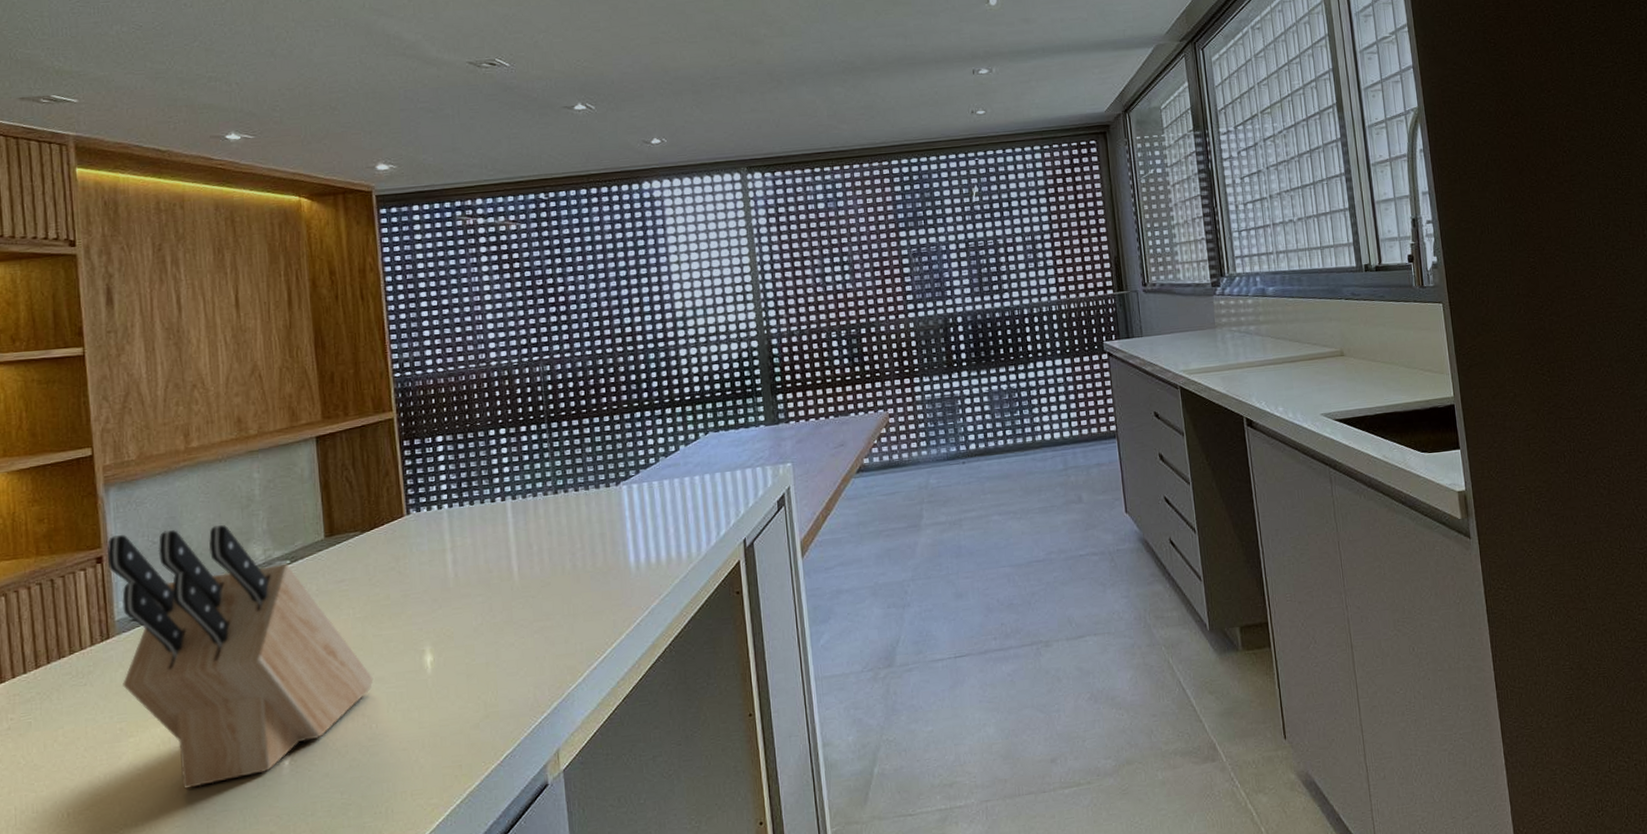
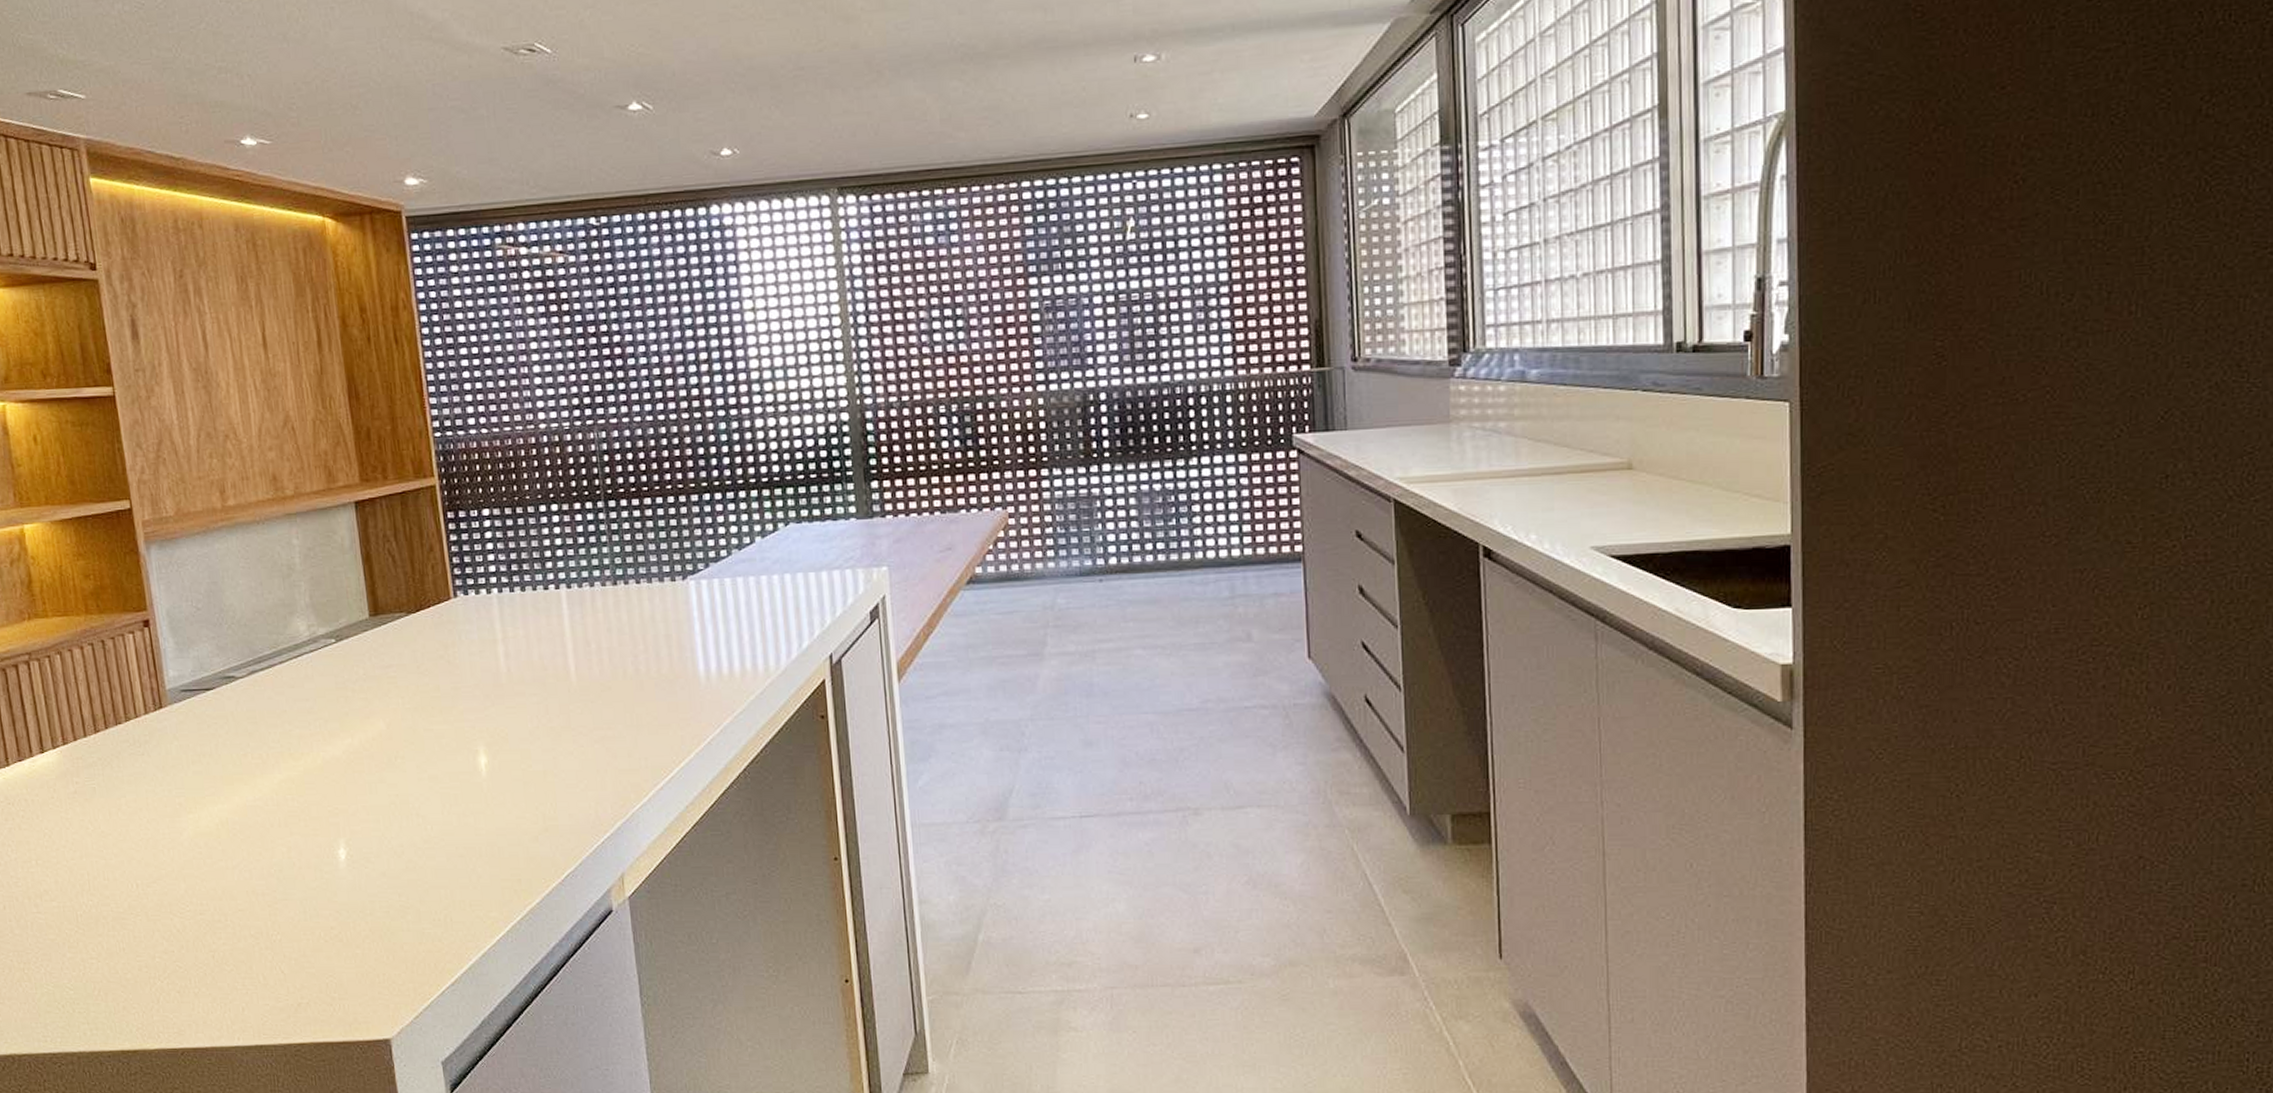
knife block: present [107,525,374,789] -> none [153,595,427,872]

